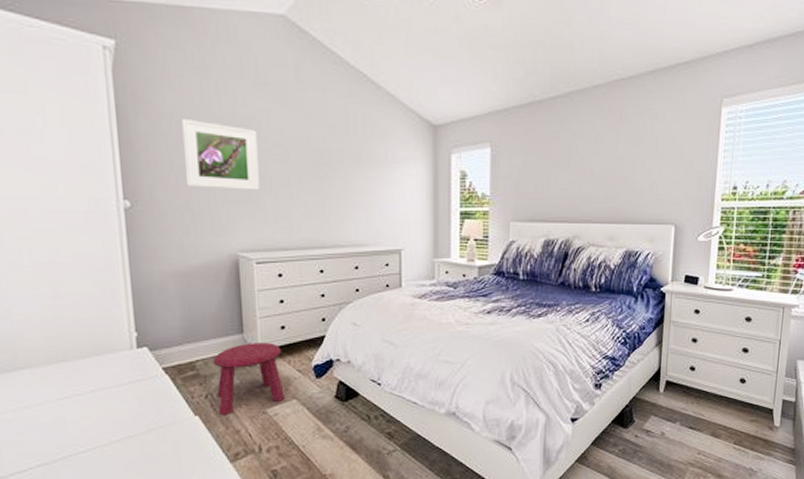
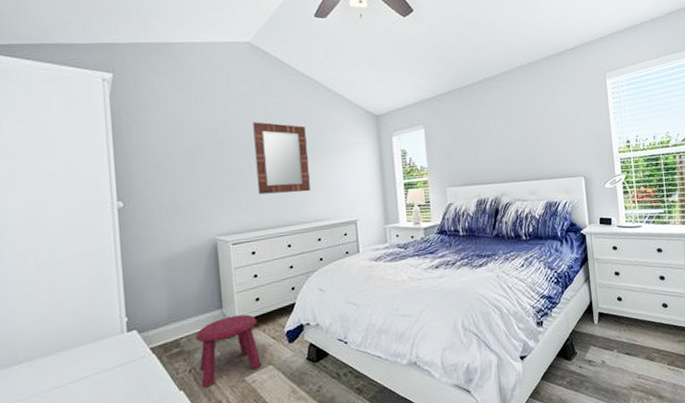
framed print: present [181,119,260,190] -> none [167,130,234,185]
home mirror: none [284,119,351,211] -> present [253,122,311,195]

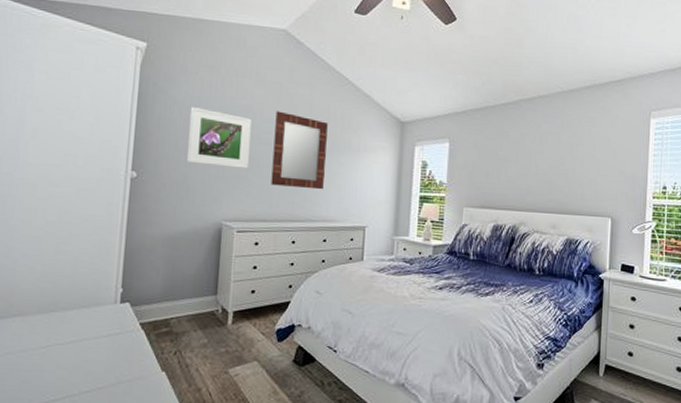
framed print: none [167,130,234,185] -> present [186,107,252,169]
stool: present [196,314,261,388] -> none [184,304,250,373]

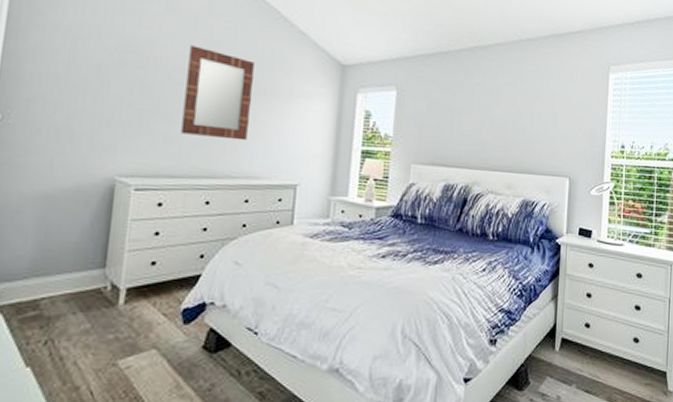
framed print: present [186,107,252,169] -> none [70,35,159,113]

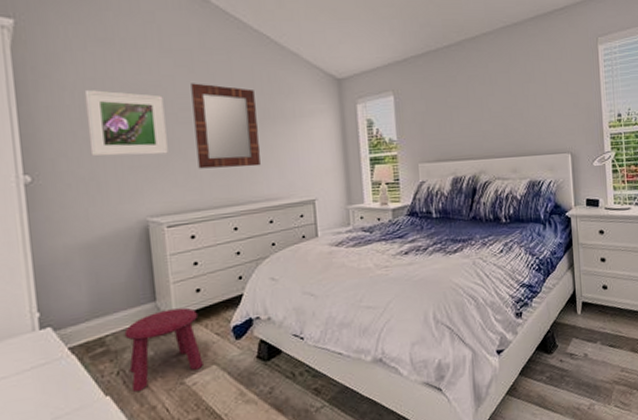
stool: none [56,279,149,368] -> present [124,307,203,392]
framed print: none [70,35,159,113] -> present [84,90,168,157]

